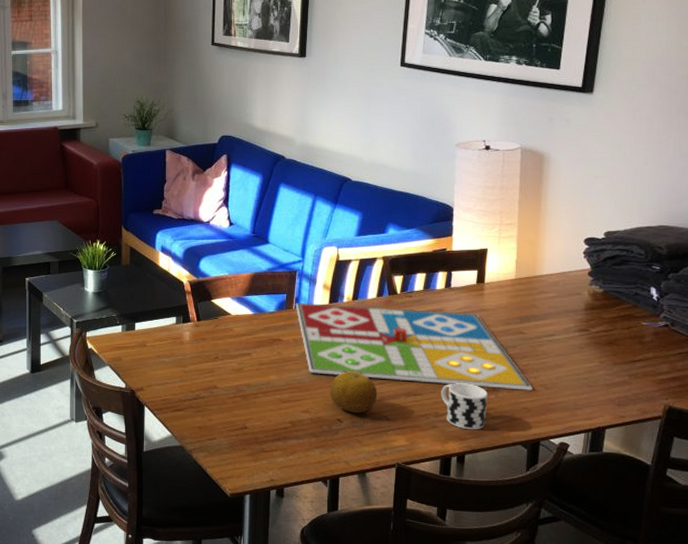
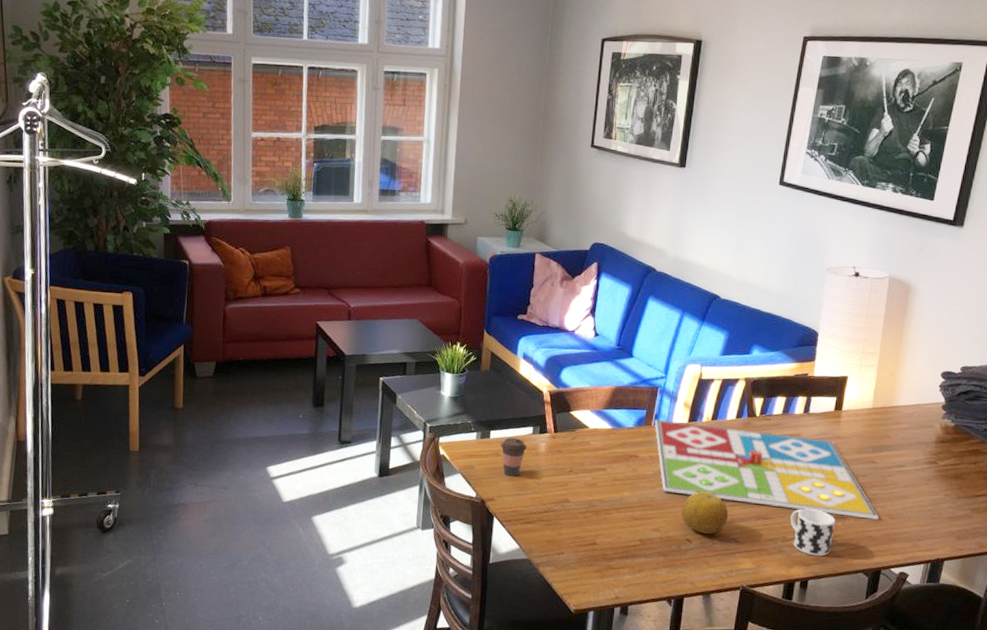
coffee cup: none [146,328,172,366] -> present [500,437,527,477]

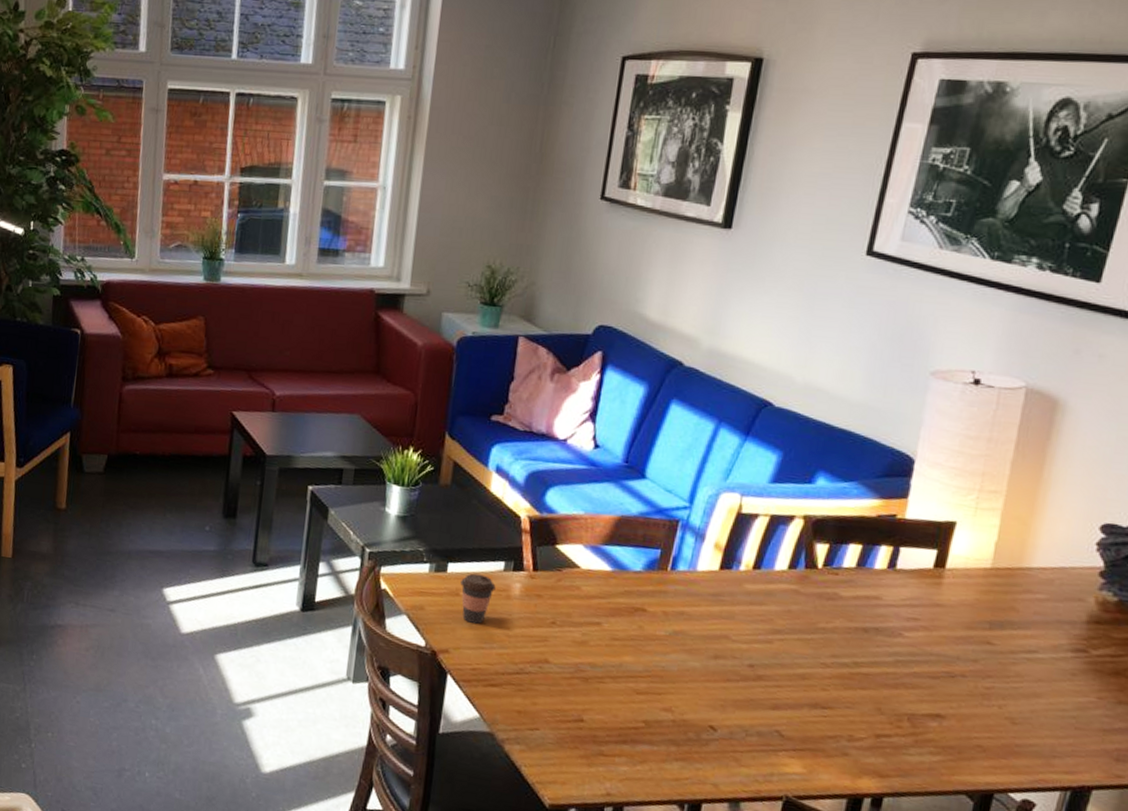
gameboard: present [654,420,879,521] -> none [671,564,994,725]
fruit: present [682,491,729,534] -> none [704,663,772,722]
cup: present [790,508,835,556] -> none [860,699,928,767]

